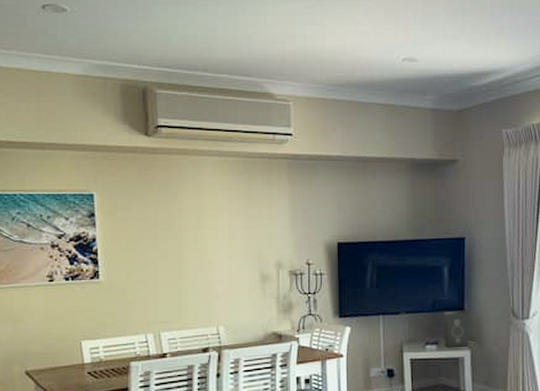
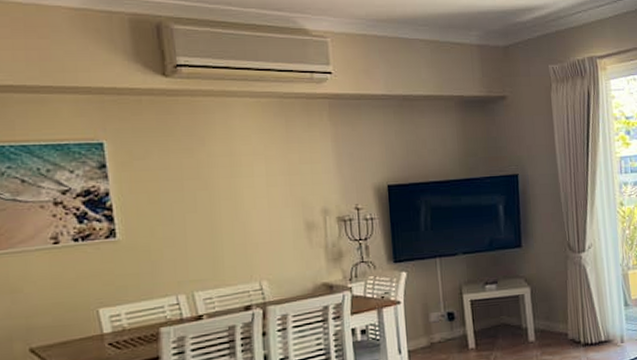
speaker: present [444,311,468,348] -> none [501,248,527,287]

